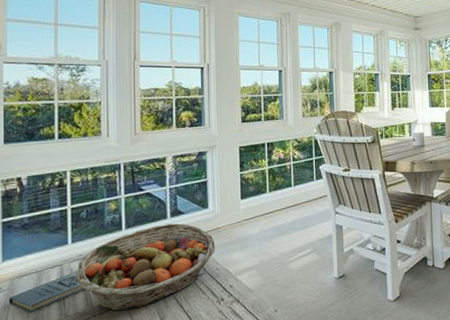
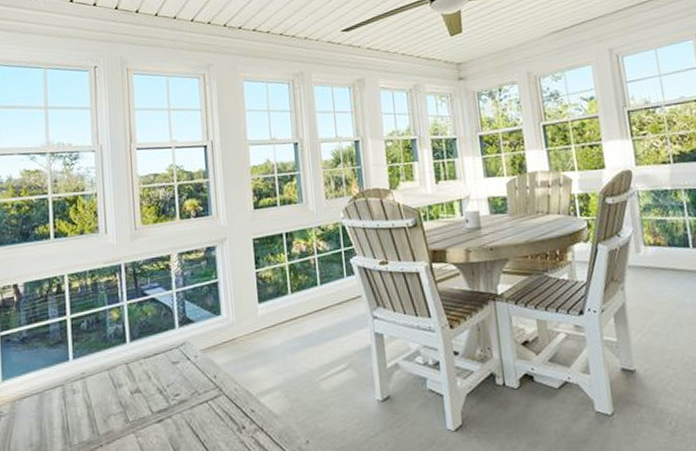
book: present [8,271,84,313] -> none [10,392,89,441]
fruit basket: present [77,223,215,312] -> none [80,333,232,441]

